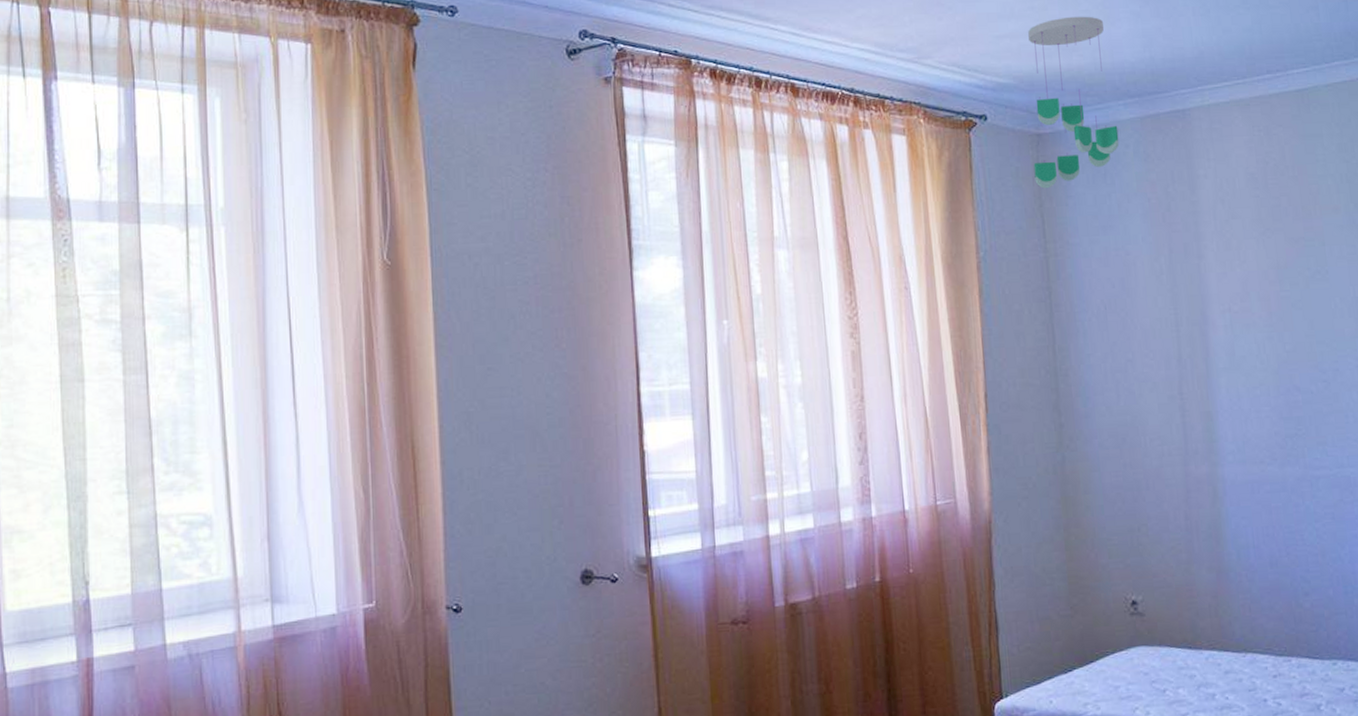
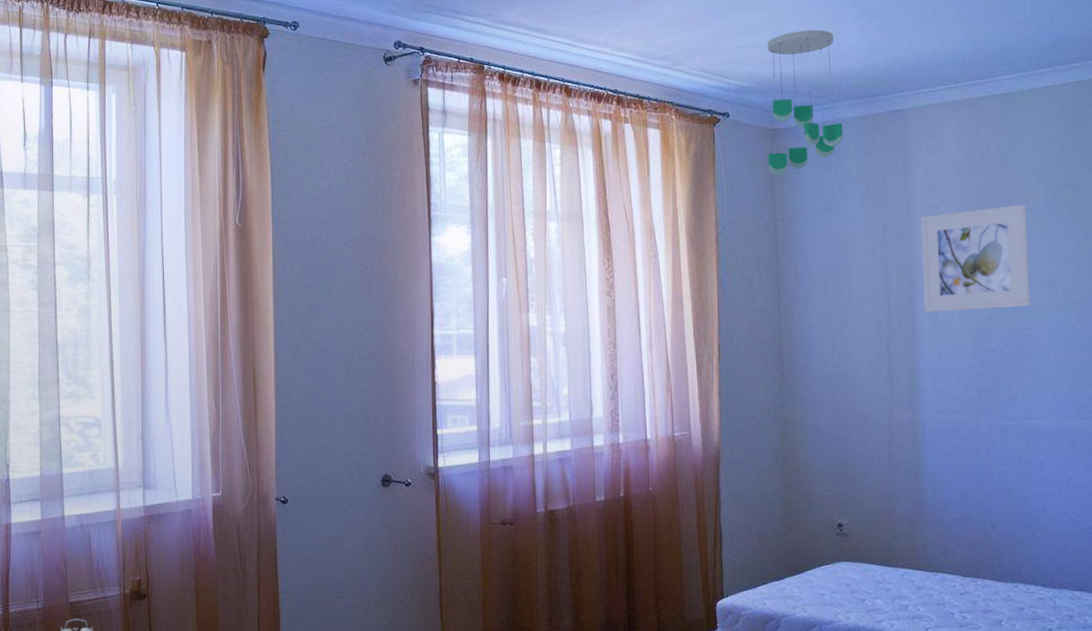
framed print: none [1210,218,1337,347] -> present [920,204,1031,313]

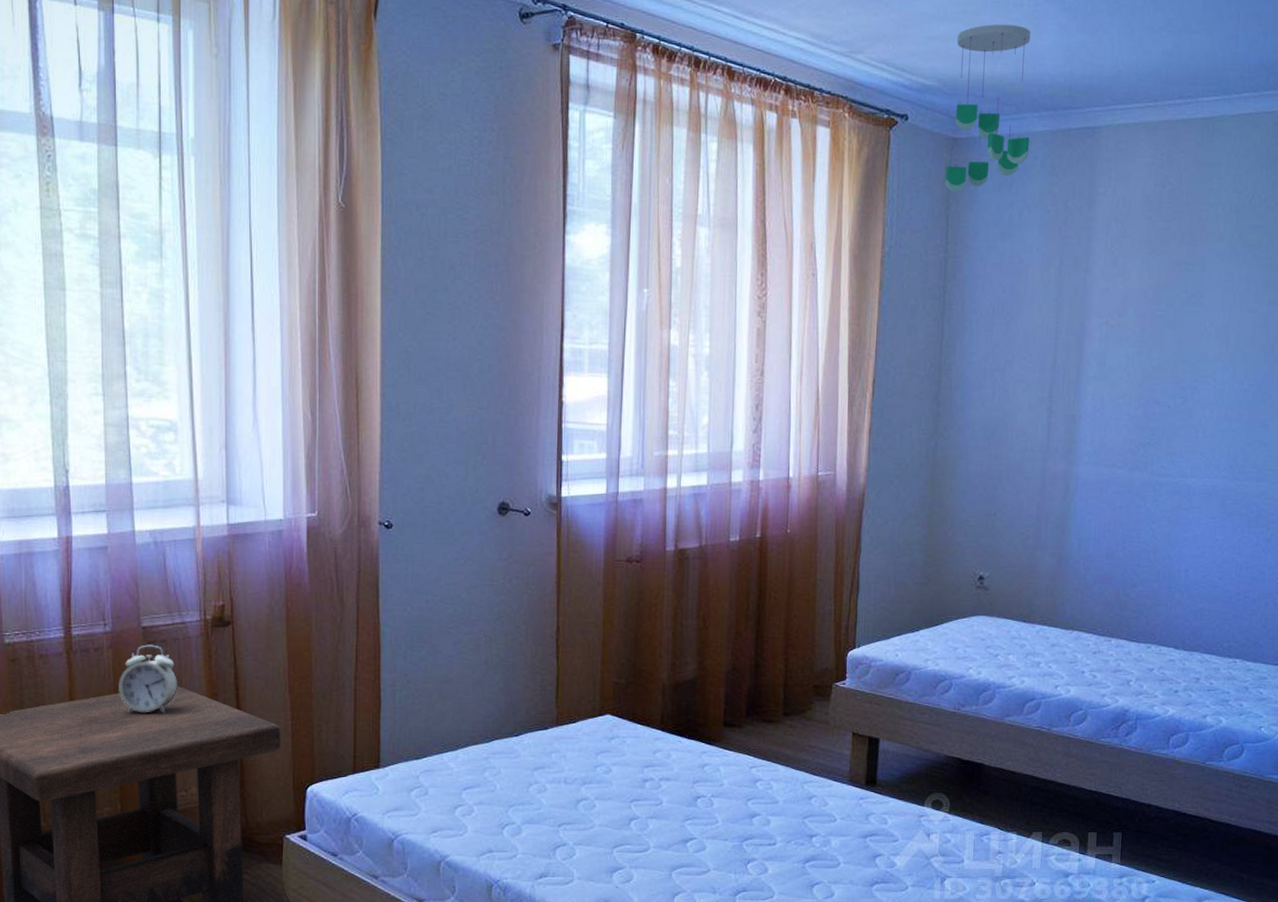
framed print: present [920,204,1031,313] -> none [1092,244,1210,358]

